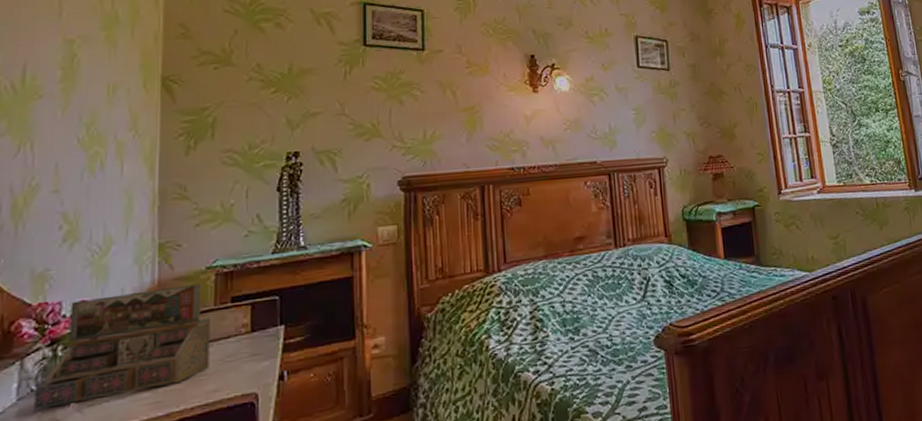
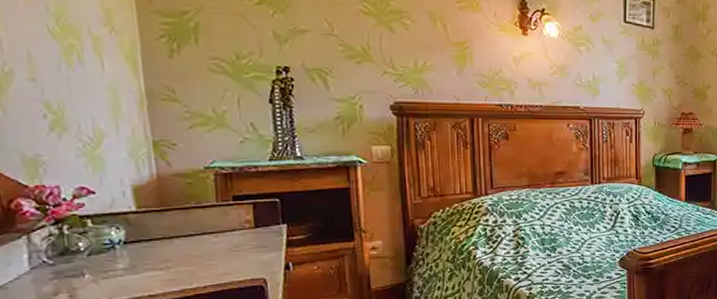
jewelry box: present [34,284,210,410] -> none [46,181,218,278]

